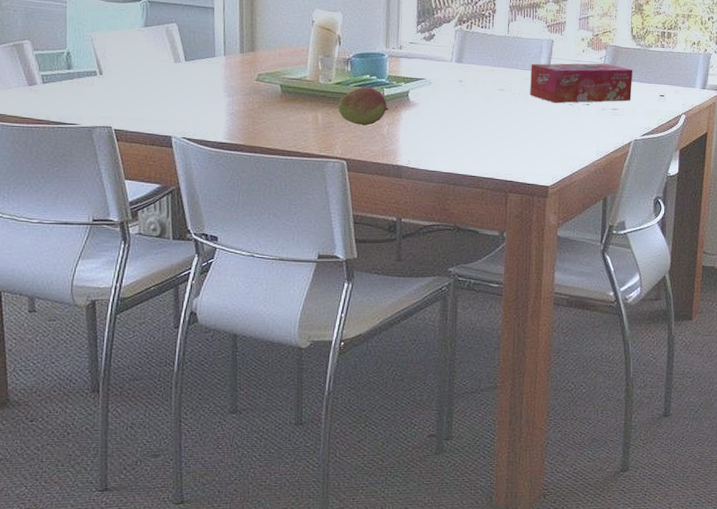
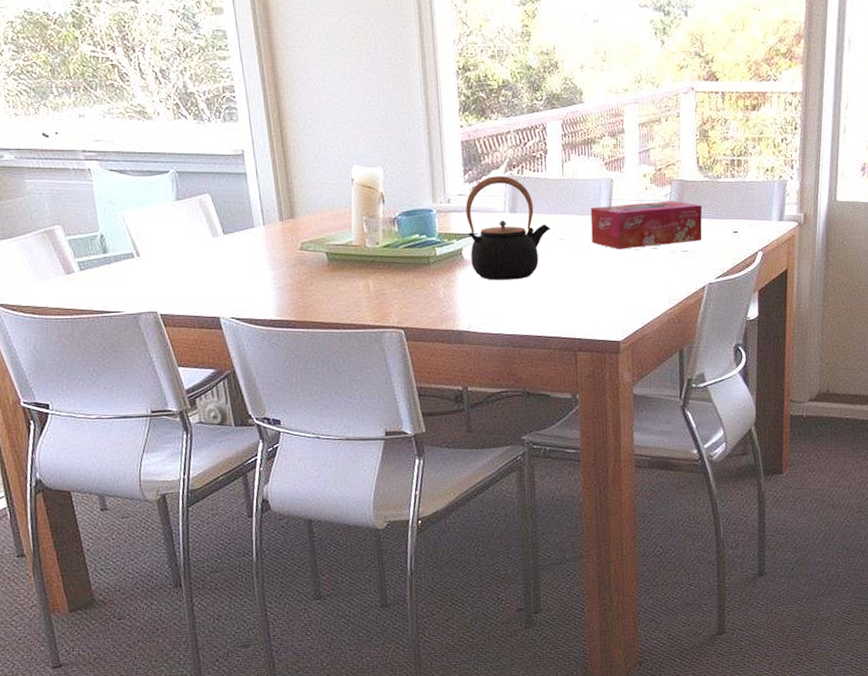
fruit: present [338,87,389,125] -> none [389,248,443,290]
teapot: none [415,29,493,123] -> present [465,176,550,281]

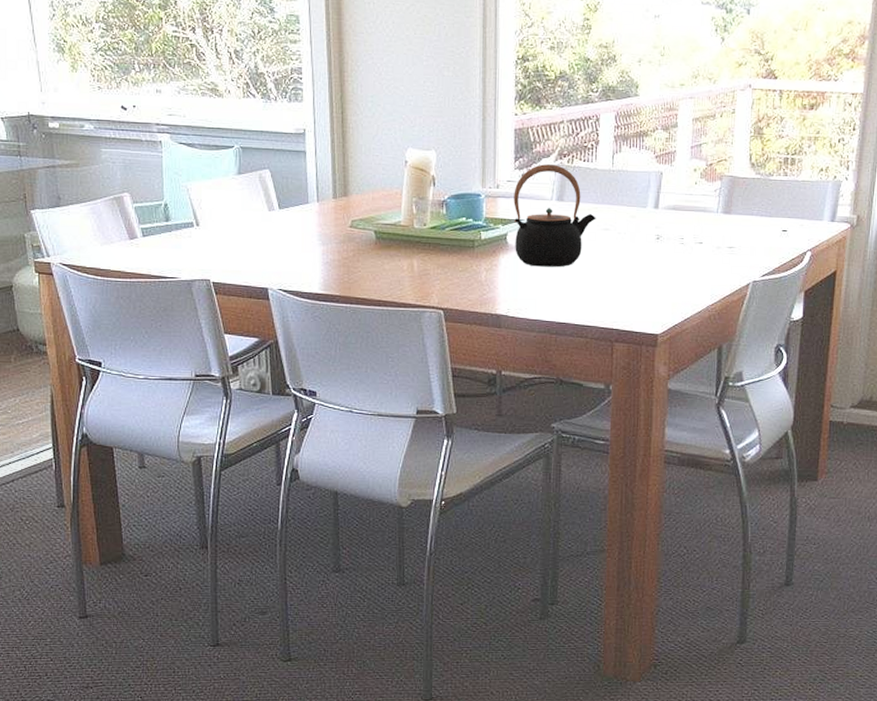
tissue box: present [590,201,702,249] -> none [637,196,751,243]

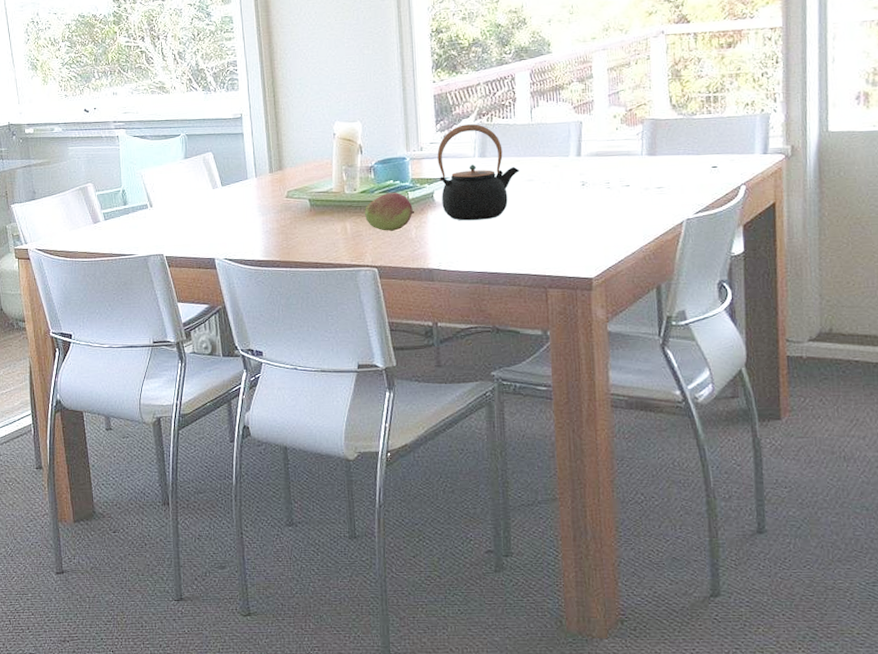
fruit: none [434,231,487,272] -> present [365,193,415,231]

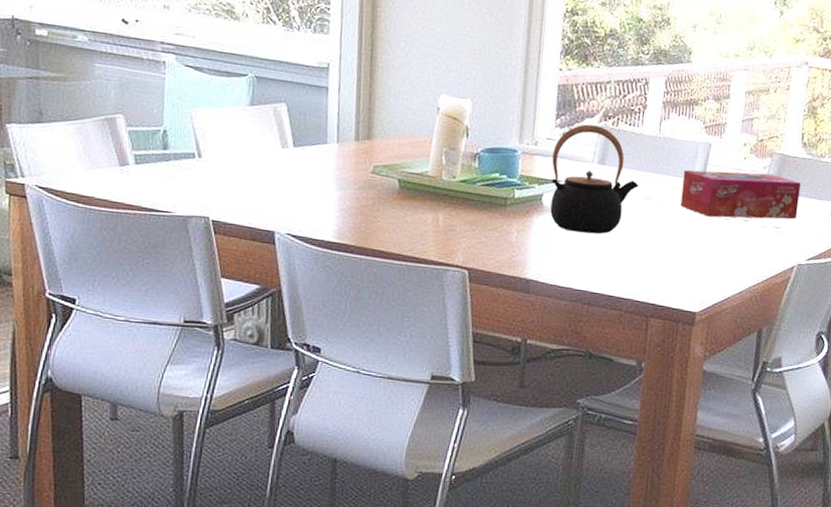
fruit: present [365,193,415,231] -> none [462,187,519,231]
tissue box: none [559,139,678,188] -> present [680,169,801,219]

